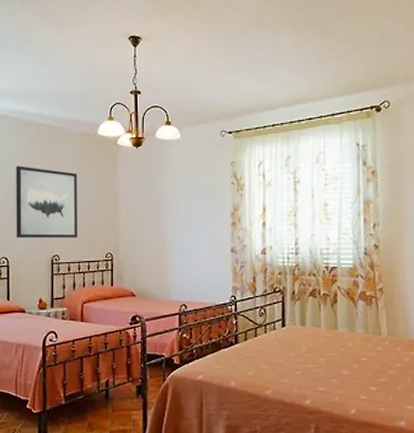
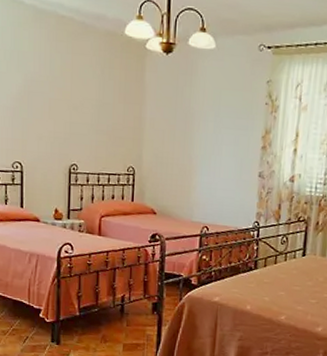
wall art: present [16,166,77,238] -> none [31,61,100,148]

